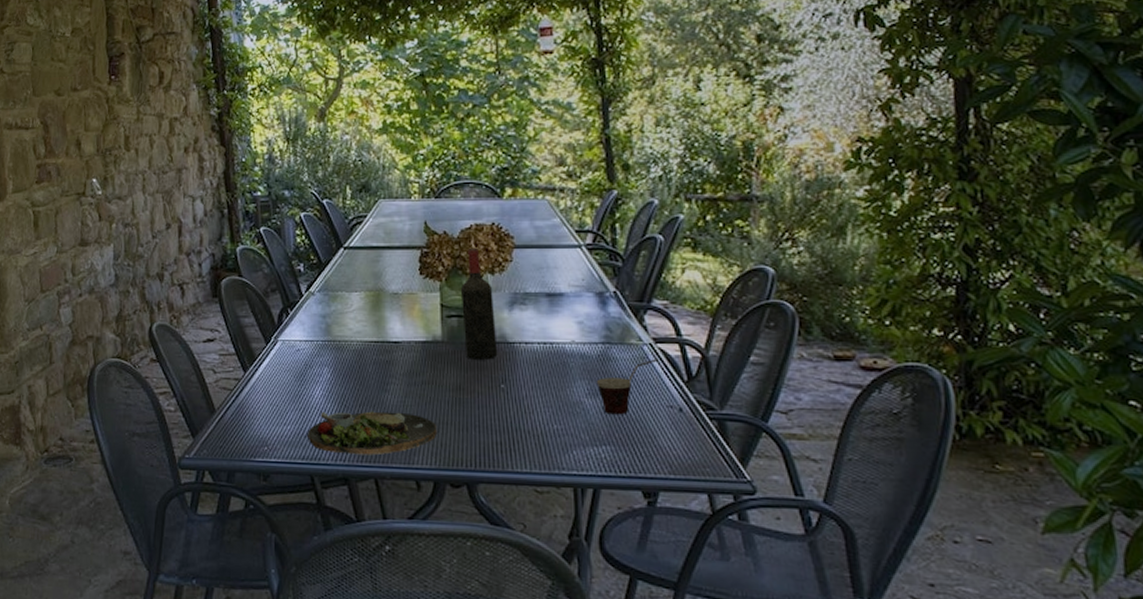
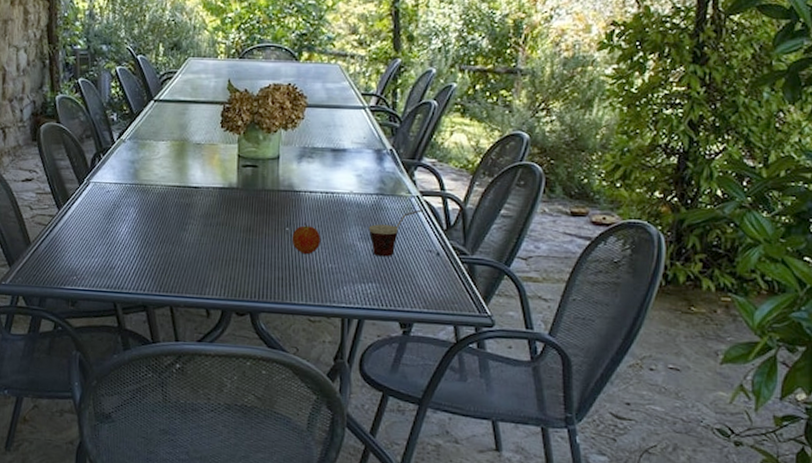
dinner plate: present [308,411,438,455] -> none [113,246,228,286]
wine bottle: present [460,249,498,360] -> none [256,106,286,206]
fruit: none [508,378,543,415] -> present [291,223,321,255]

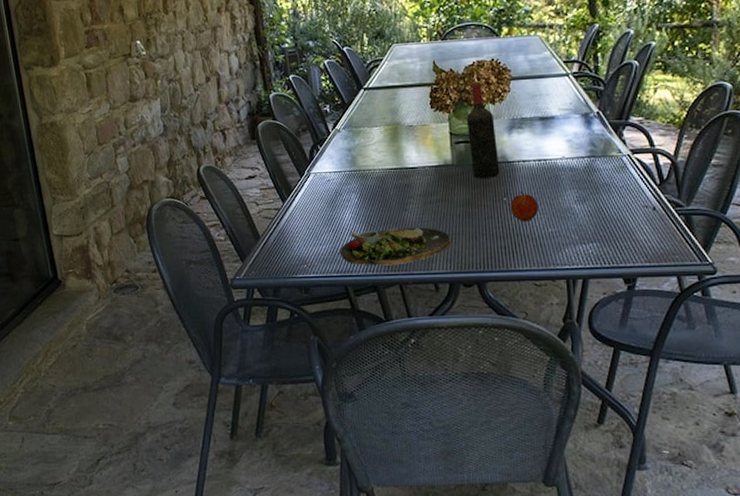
dinner plate: none [113,246,228,286] -> present [340,227,451,266]
wine bottle: none [256,106,286,206] -> present [466,82,500,178]
cup: present [368,209,423,257] -> none [583,167,635,217]

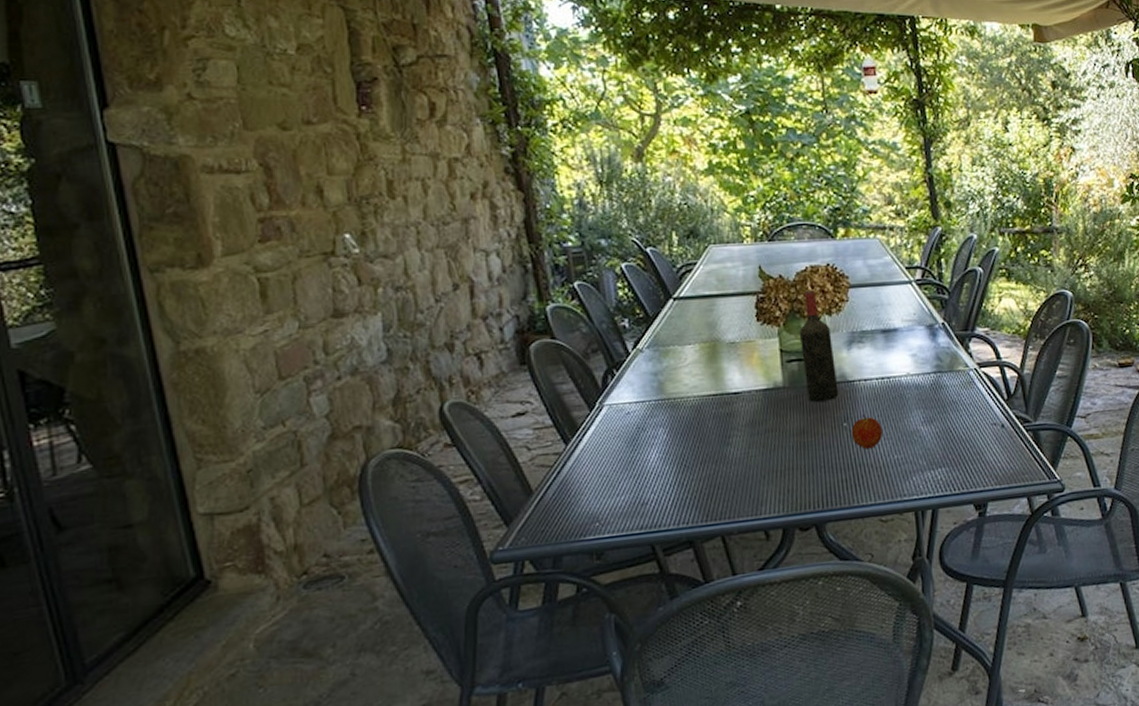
dinner plate: present [340,227,451,266] -> none [645,464,784,517]

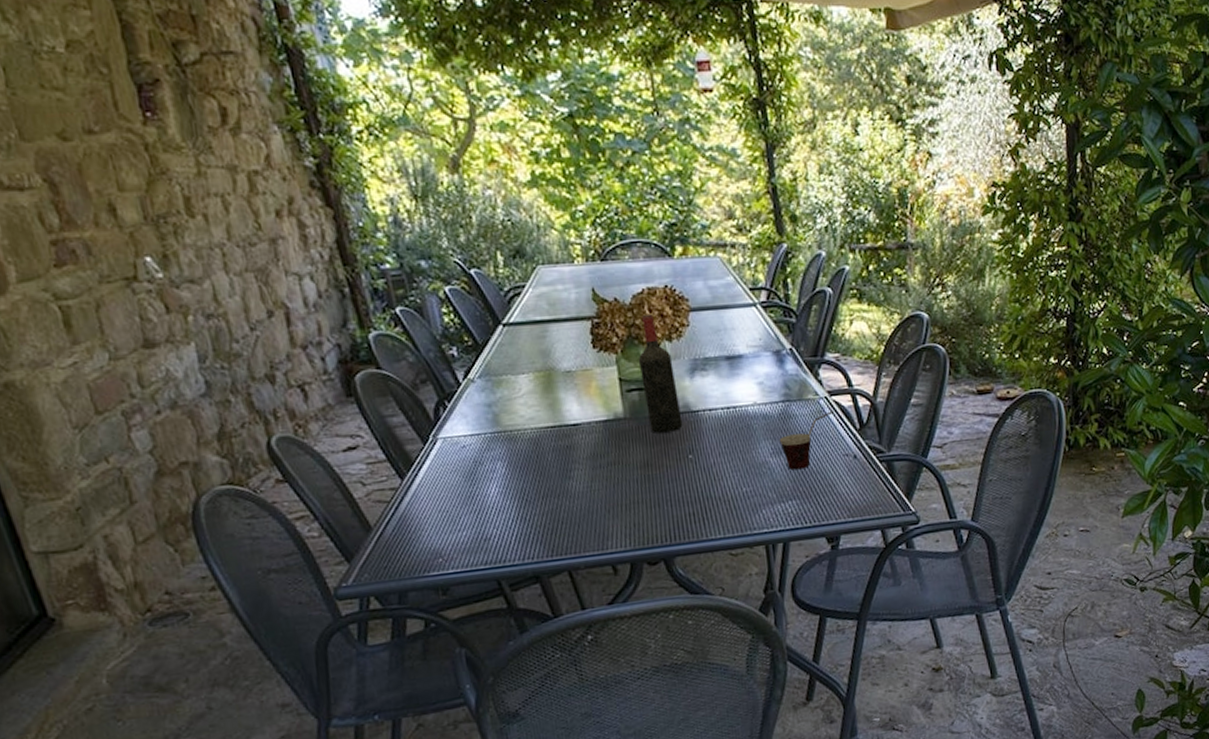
fruit: present [851,415,883,450] -> none [697,446,731,482]
cup: none [930,382,983,439] -> present [779,411,834,470]

